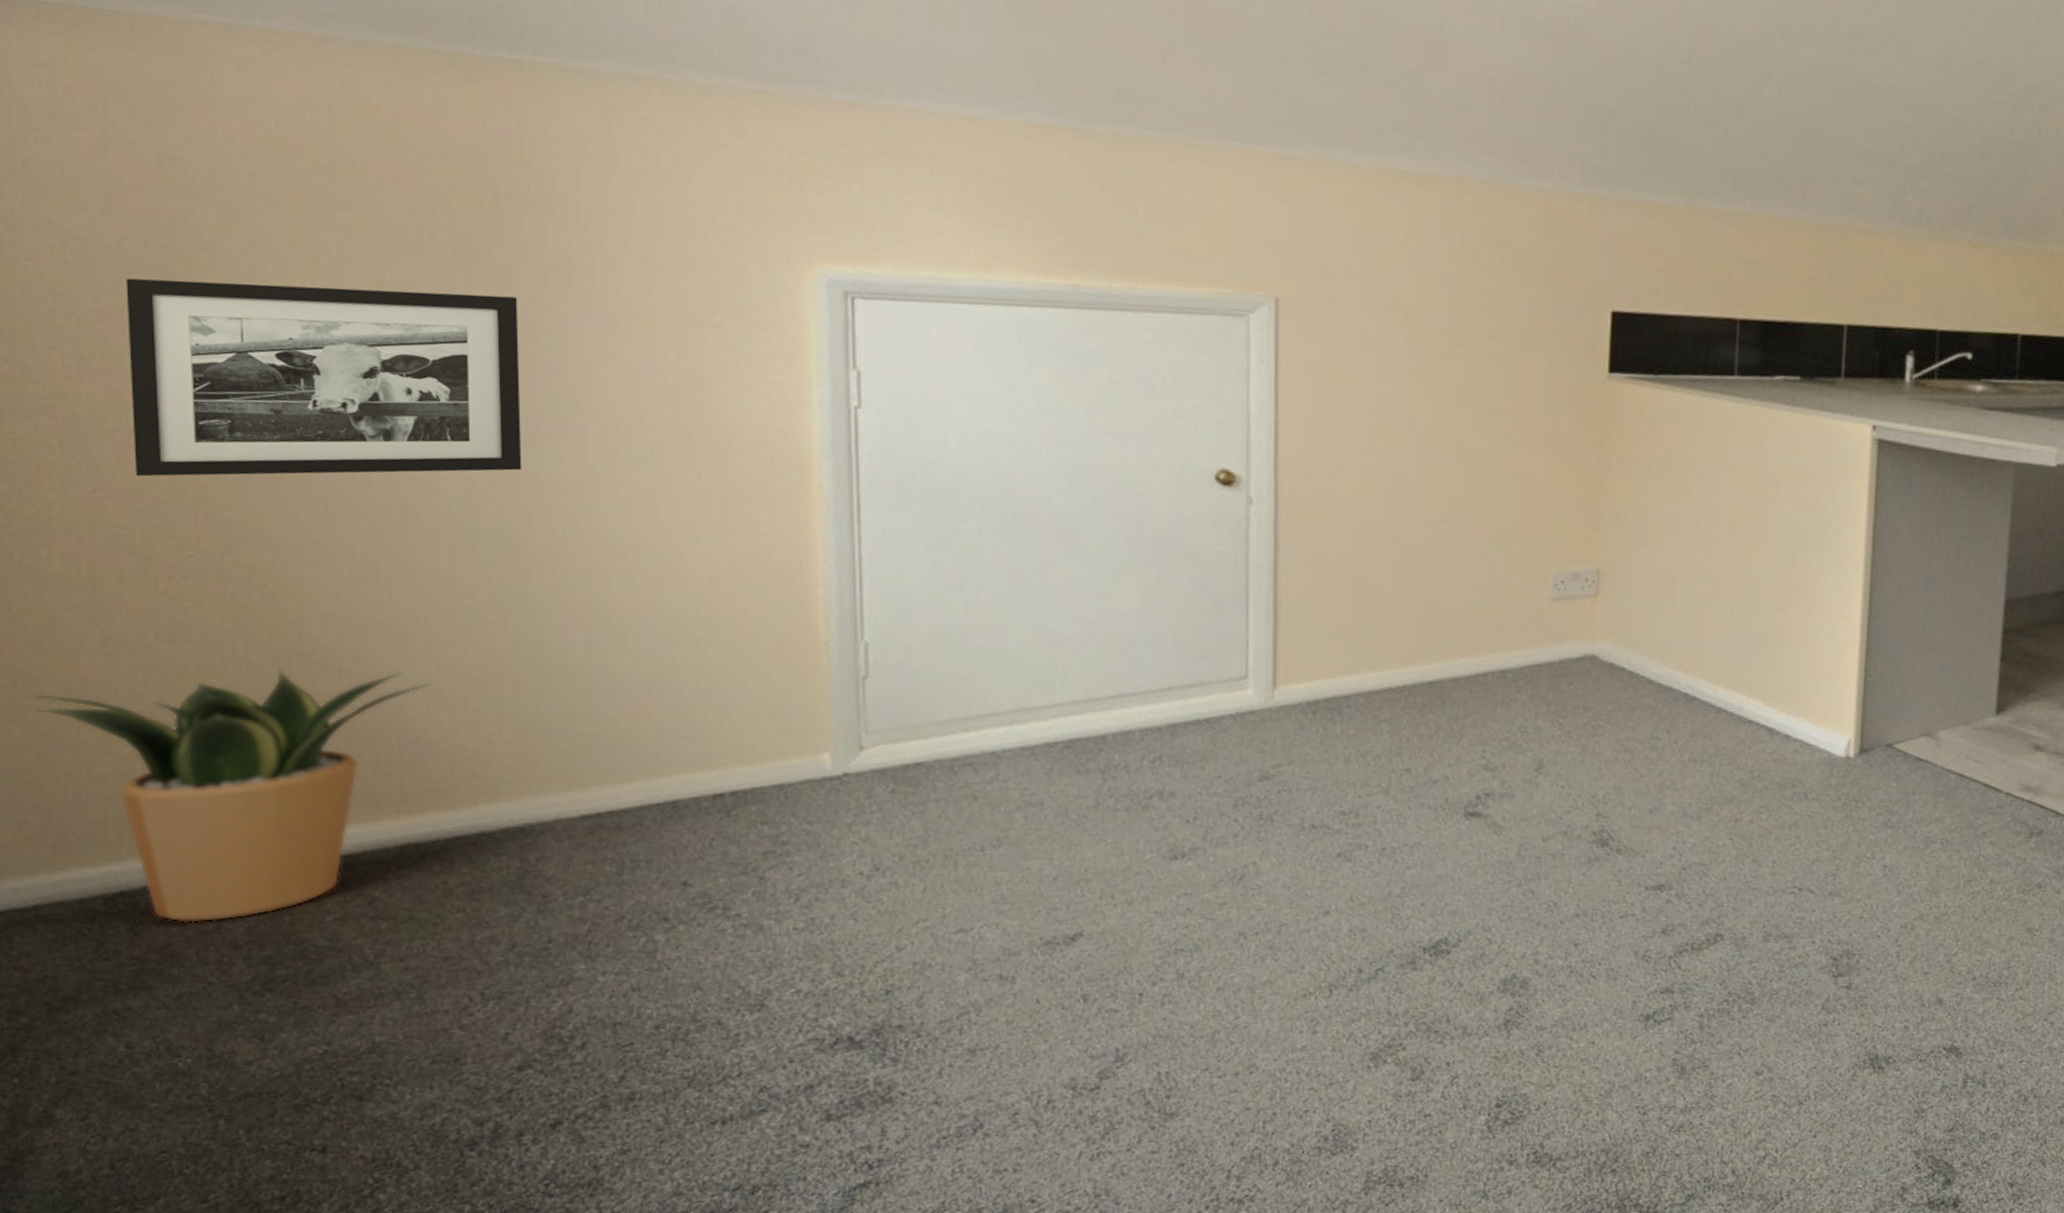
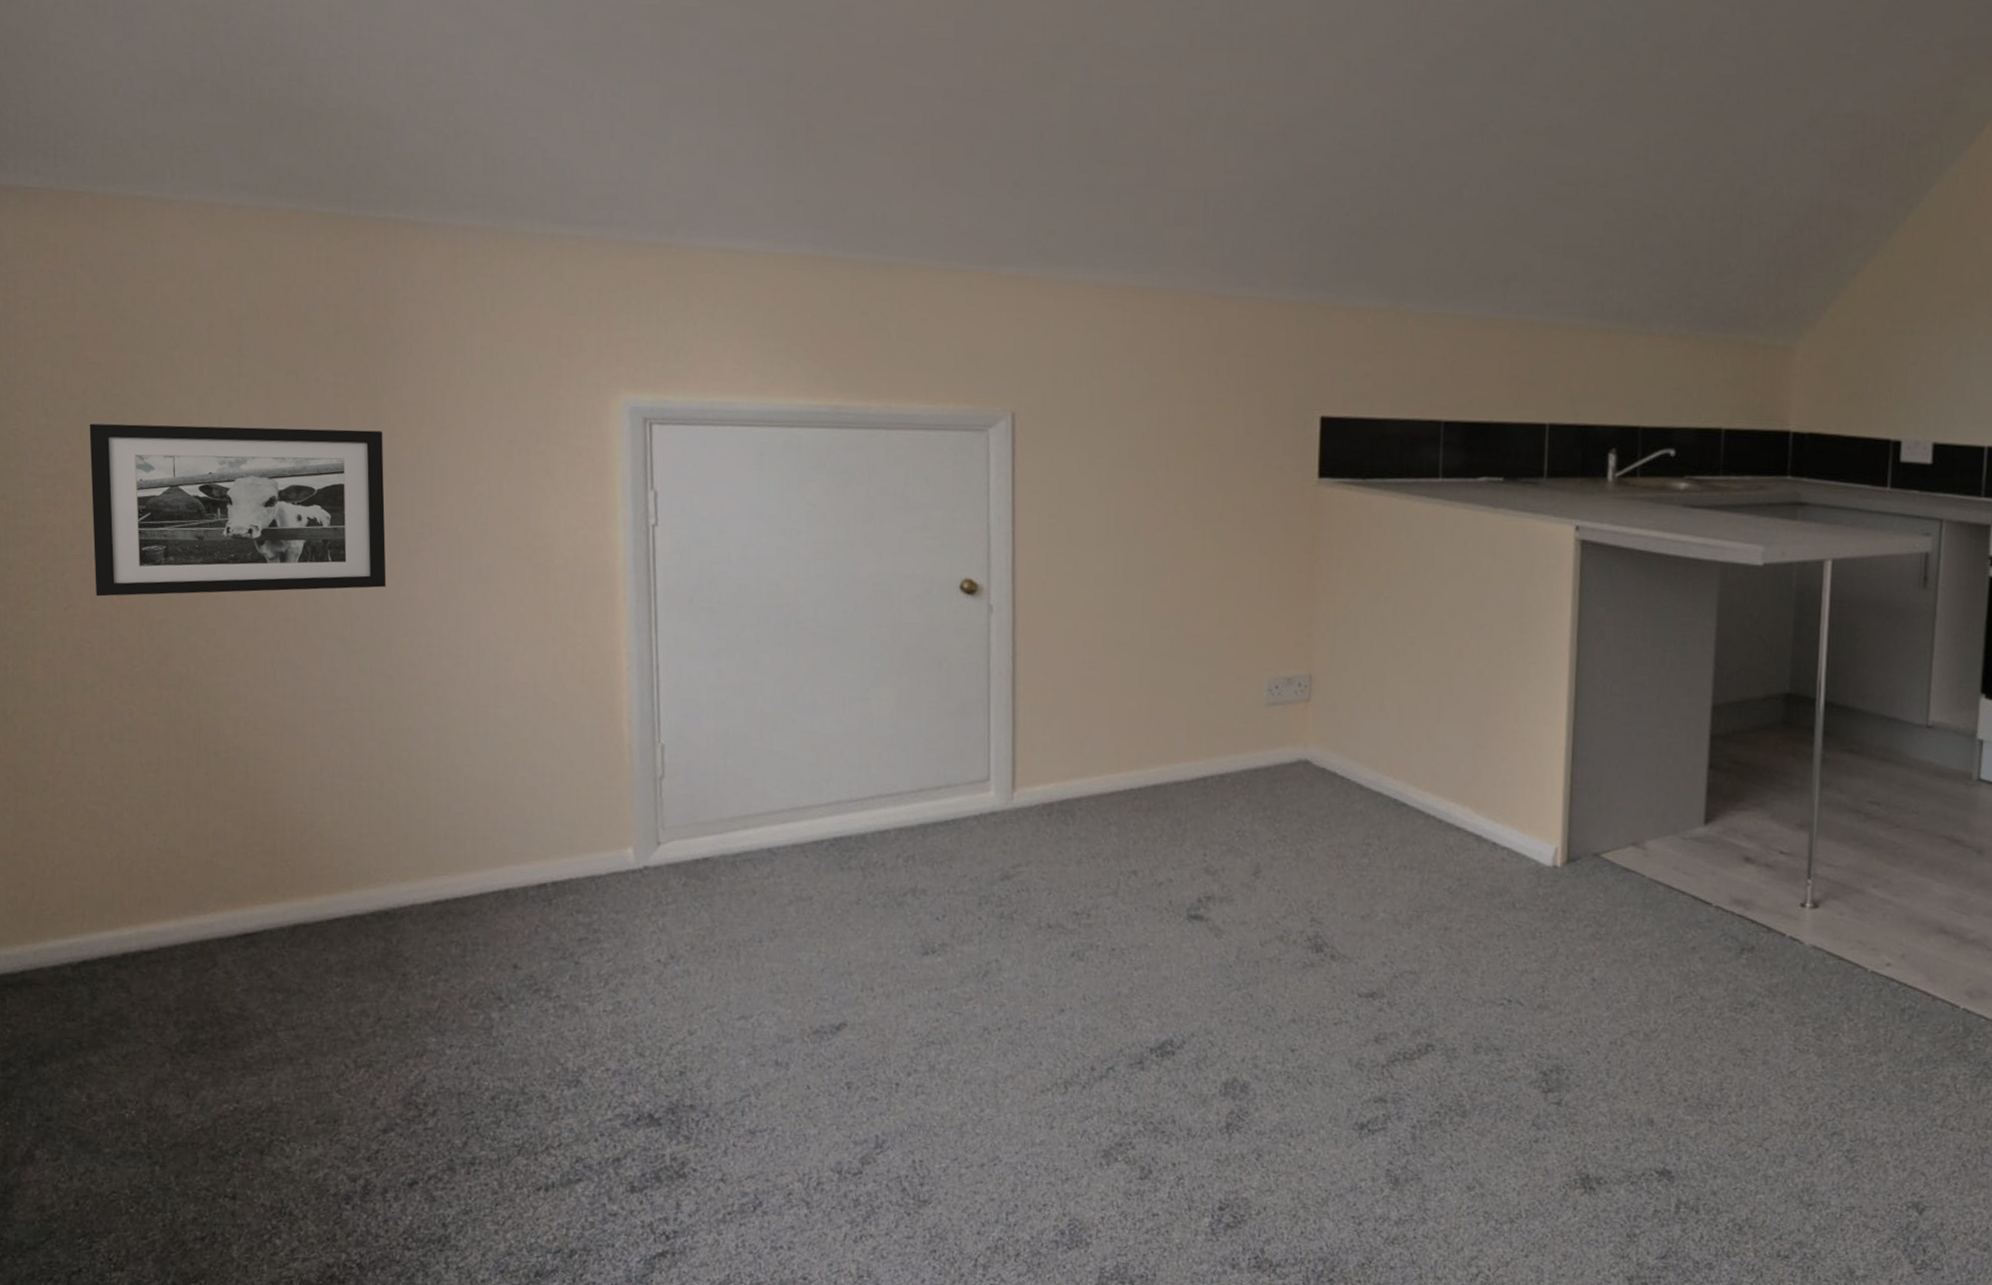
potted plant: present [36,669,432,923] -> none [23,766,317,990]

